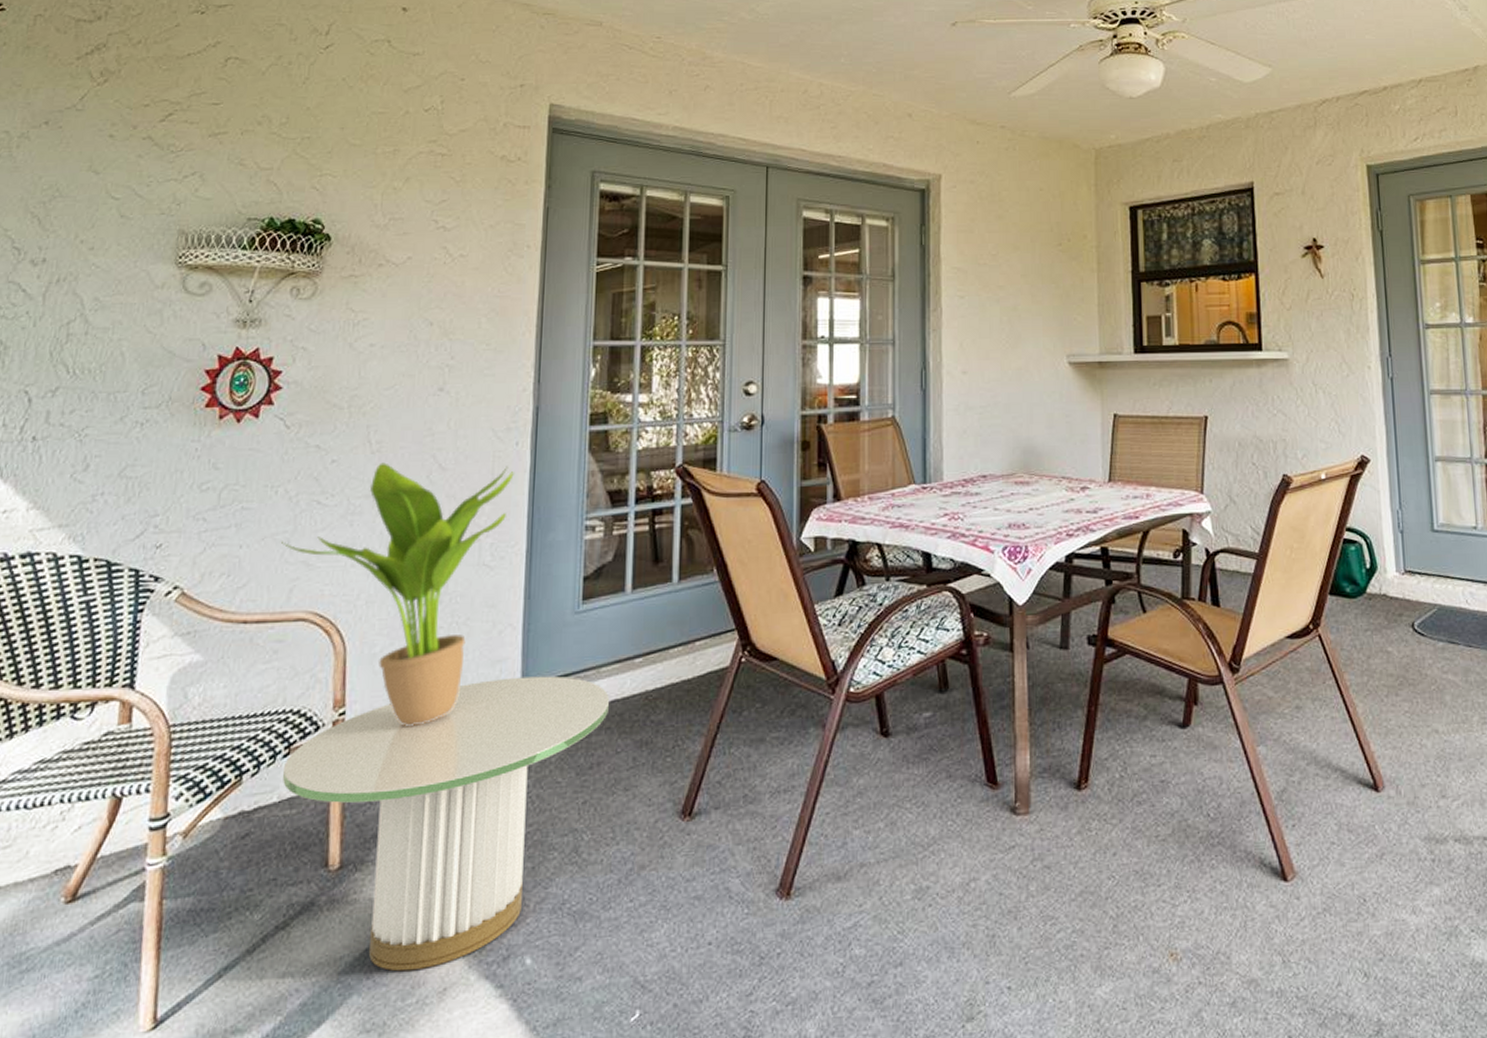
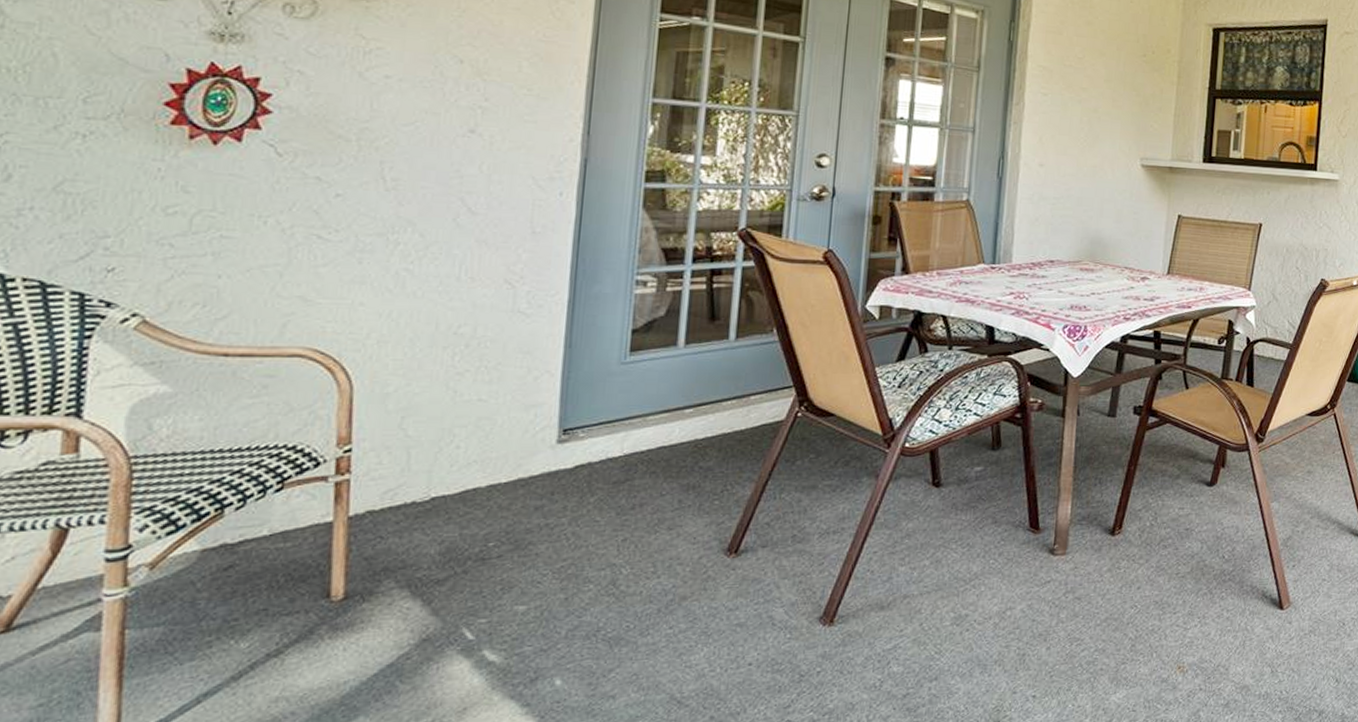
potted plant: present [281,462,514,726] -> none [272,201,557,465]
side table: present [283,676,609,972] -> none [275,422,655,694]

